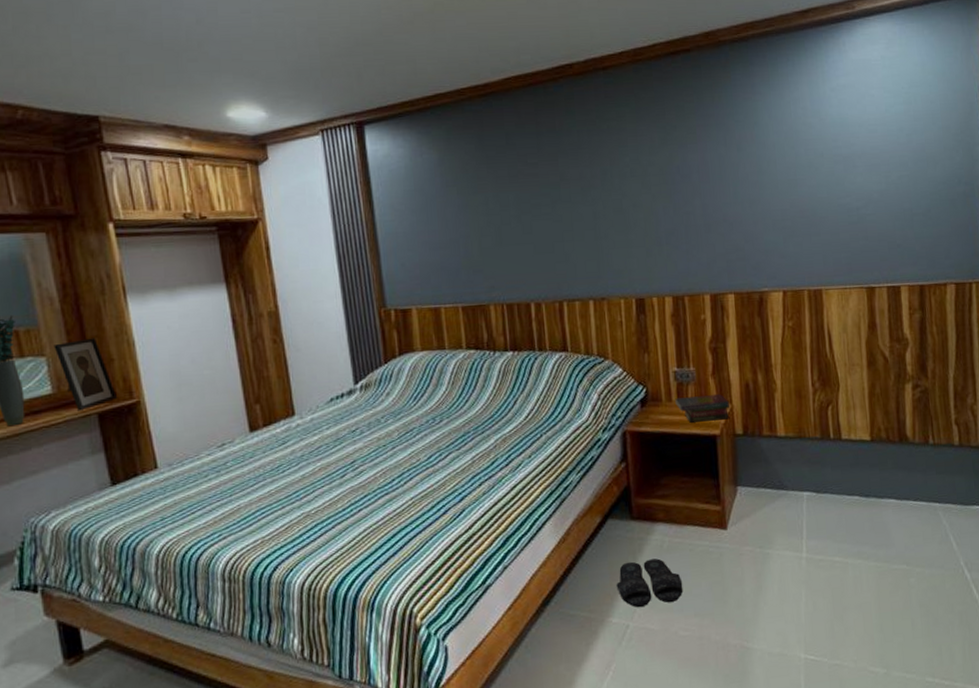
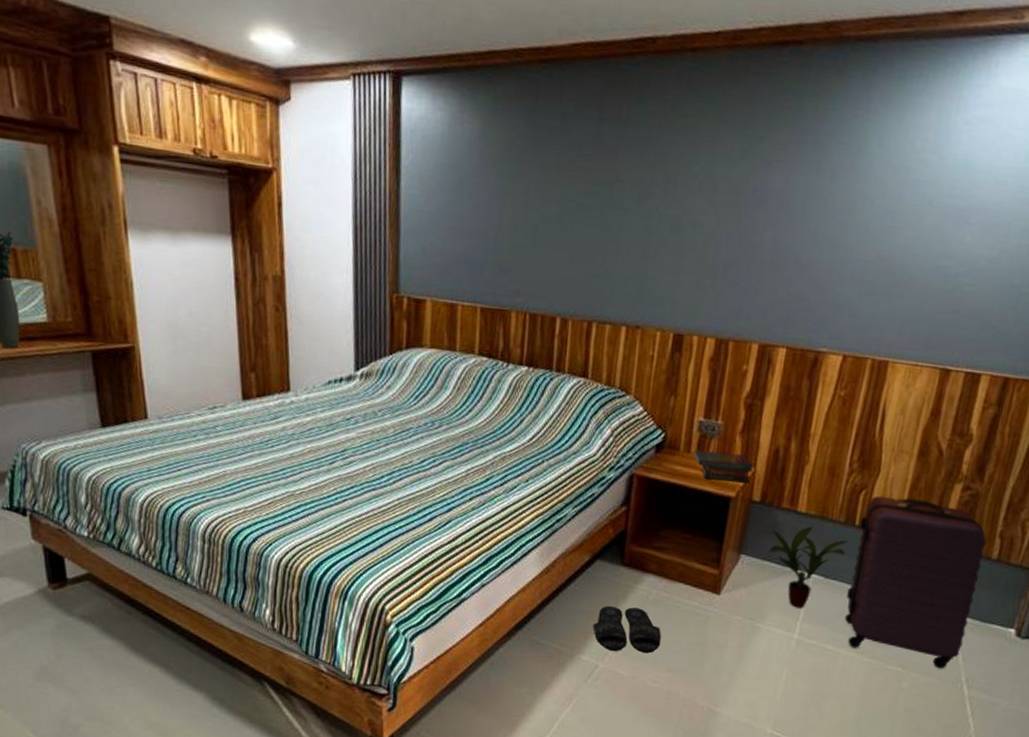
picture frame: present [54,338,117,411] -> none [51,270,111,346]
potted plant: none [759,447,829,528] -> present [768,526,848,608]
suitcase: none [834,404,953,558] -> present [844,495,987,668]

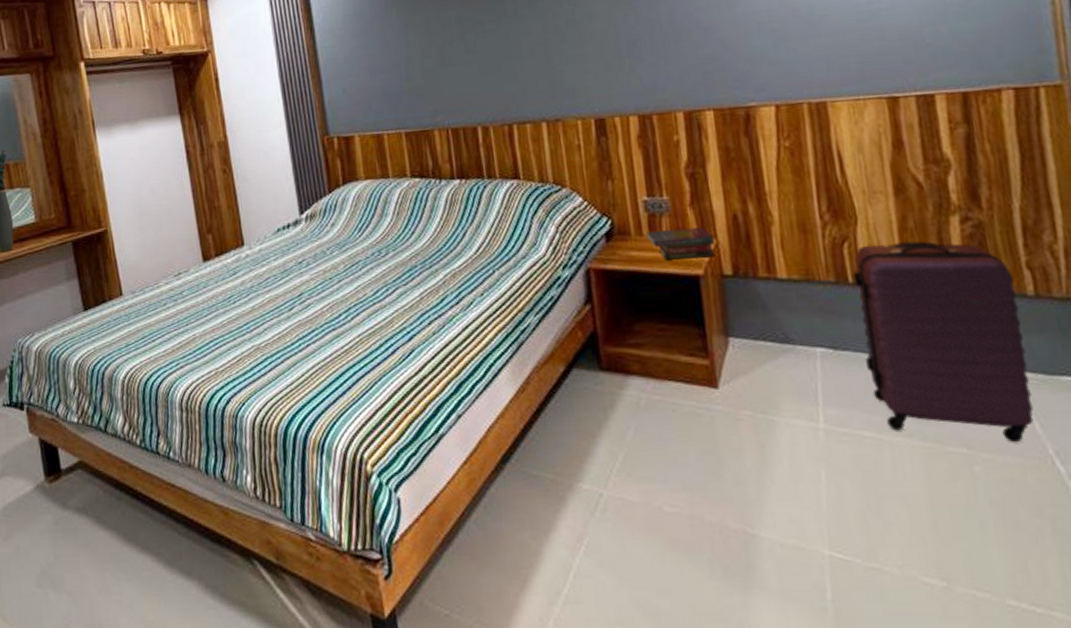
slippers: present [592,605,662,653] -> none [585,418,667,473]
potted plant: present [768,526,848,608] -> none [755,293,848,391]

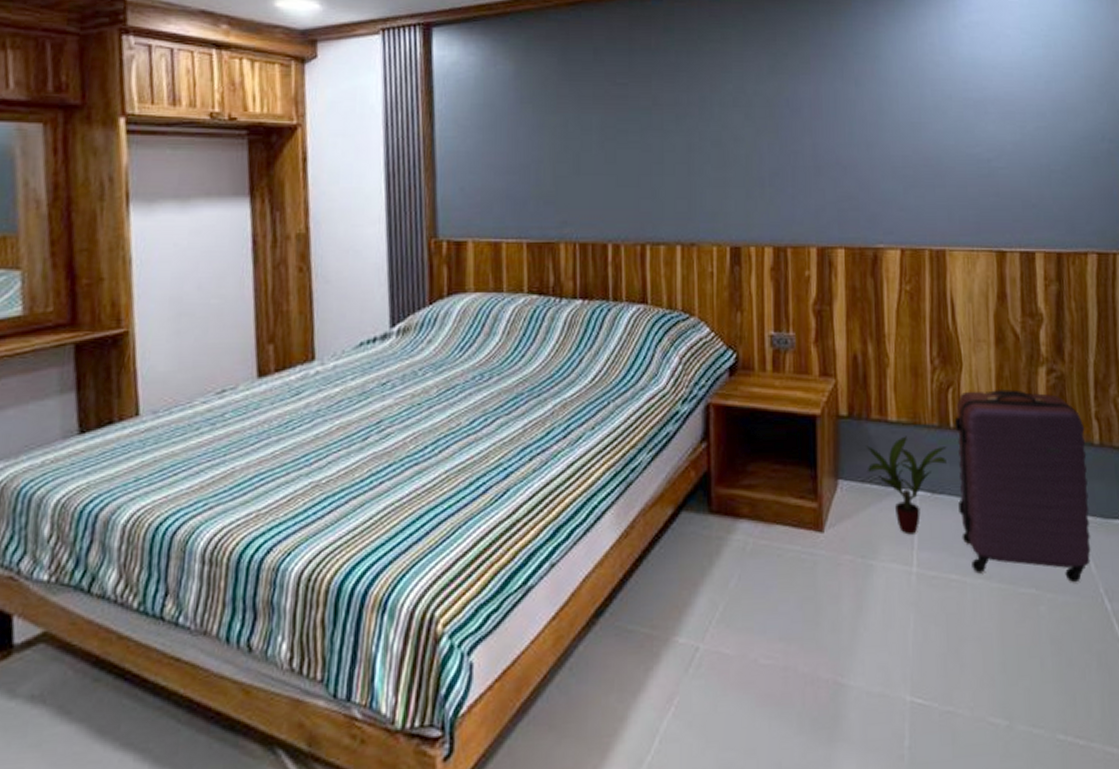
books: present [646,226,714,260] -> none [770,365,833,398]
potted plant: none [755,293,848,391] -> present [866,436,947,535]

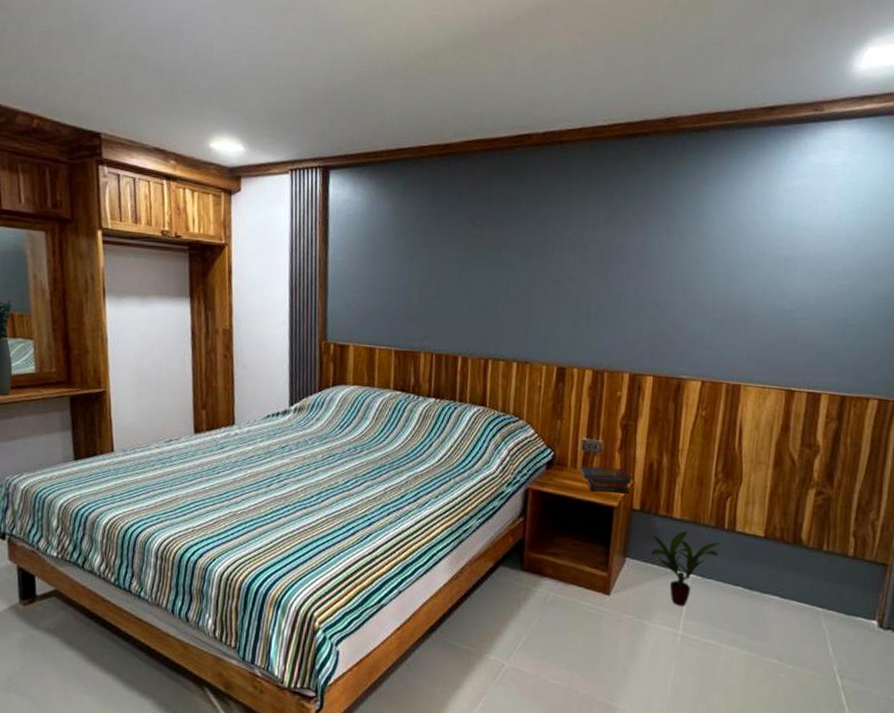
books: none [770,365,833,398] -> present [579,466,631,494]
suitcase: present [954,389,1091,582] -> none [722,501,842,660]

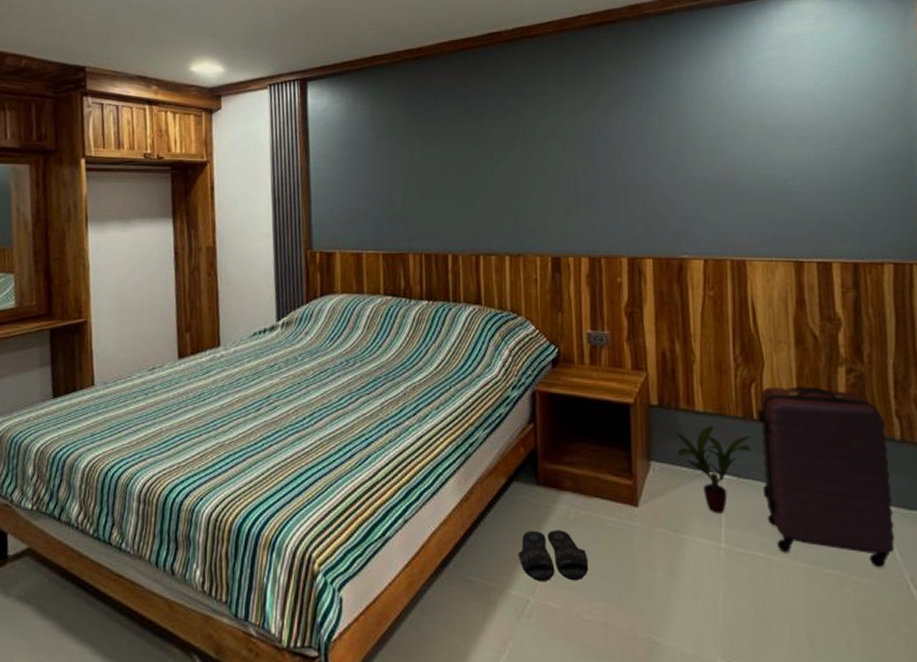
slippers: none [498,607,560,651] -> present [518,530,589,581]
books: present [579,466,631,494] -> none [588,360,644,388]
suitcase: none [722,501,842,660] -> present [757,387,895,567]

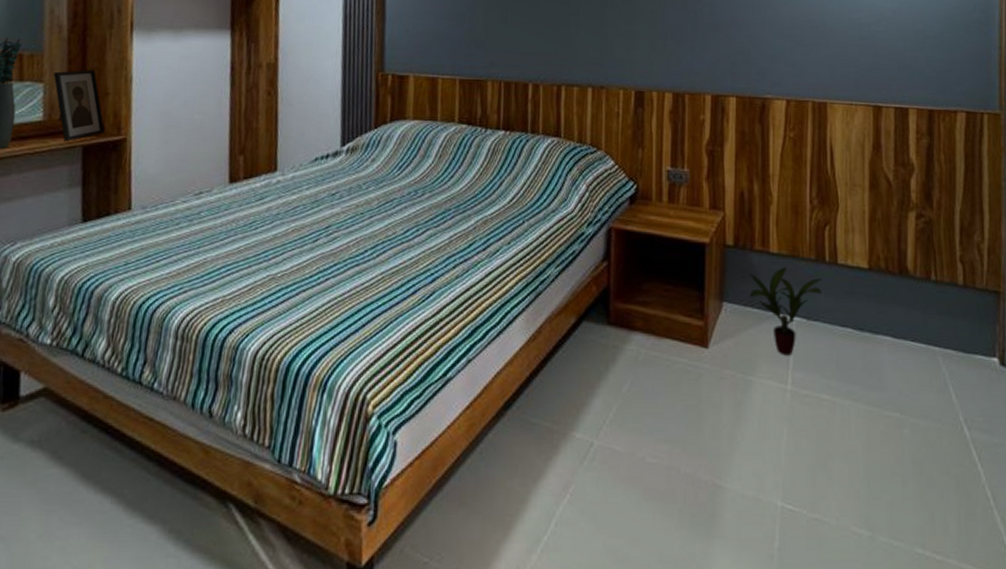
picture frame: none [22,260,68,326] -> present [53,69,105,142]
slippers: present [518,530,589,581] -> none [584,371,656,423]
suitcase: present [757,387,895,567] -> none [830,230,952,409]

